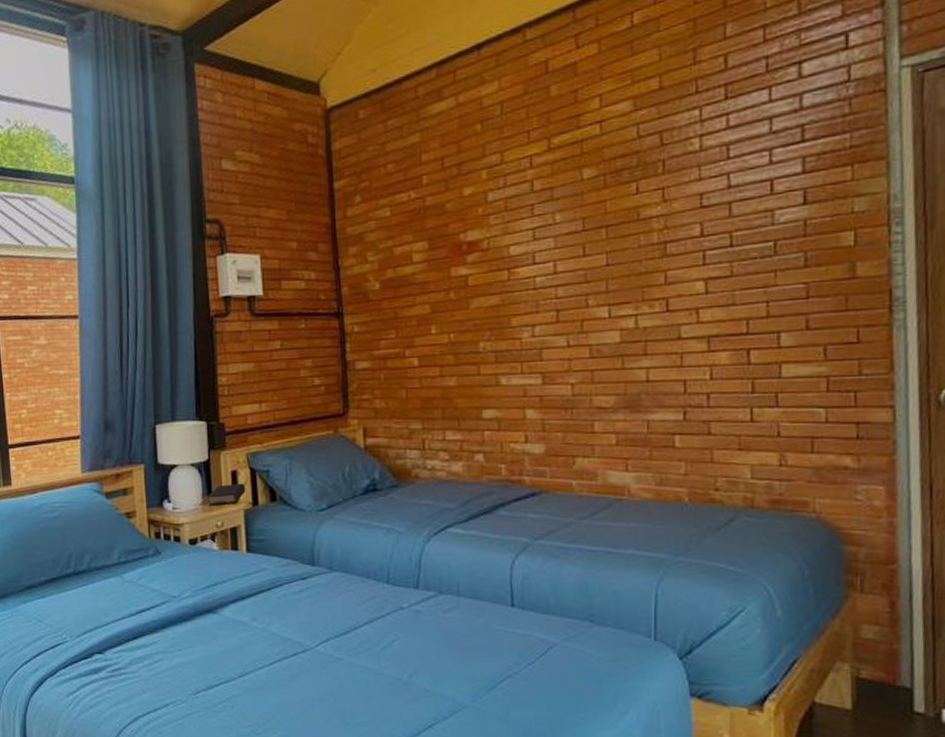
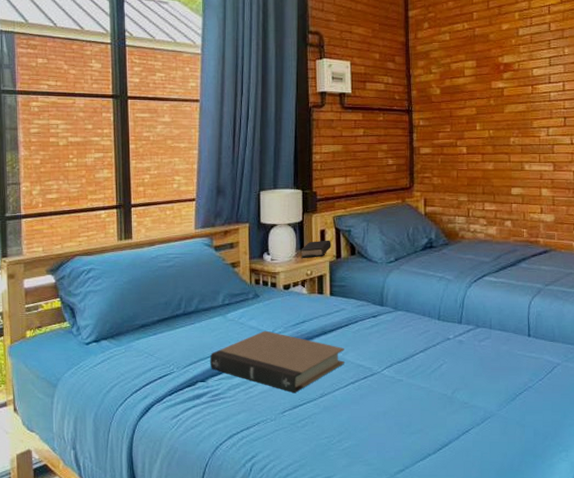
book: none [106,594,269,670] -> present [209,330,345,393]

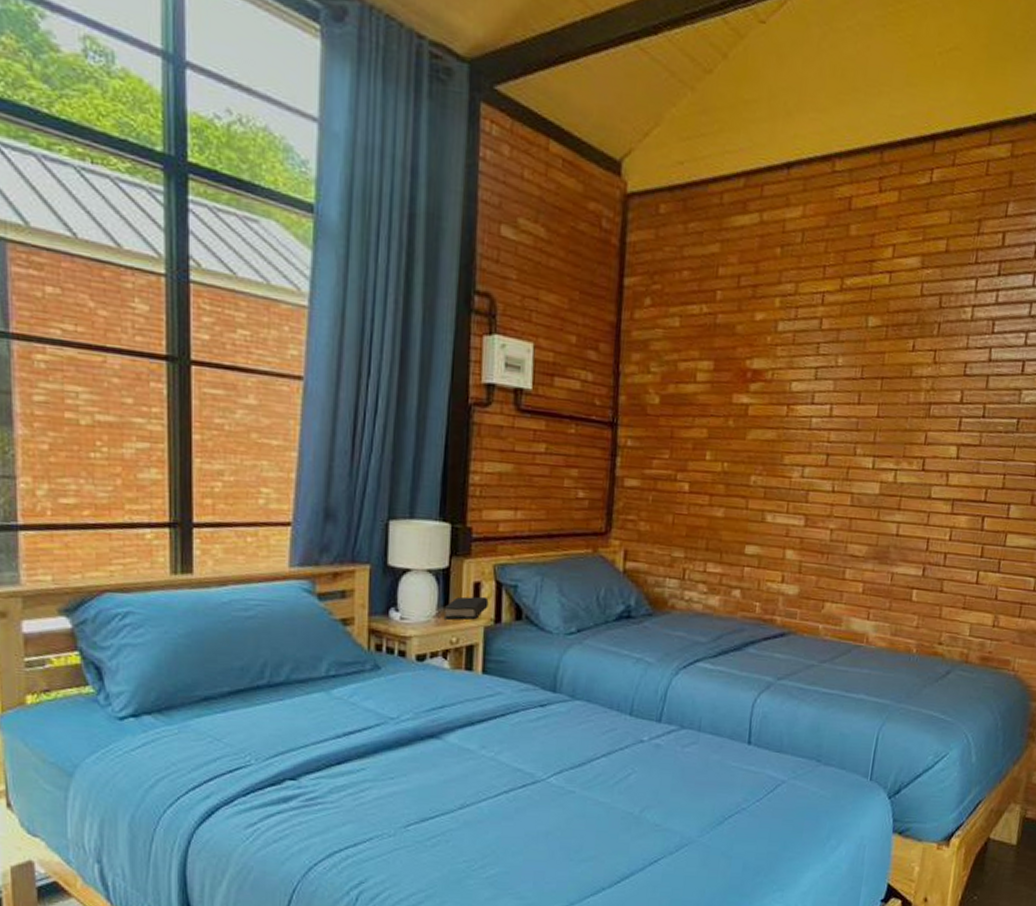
book: present [209,330,345,393] -> none [303,715,498,801]

